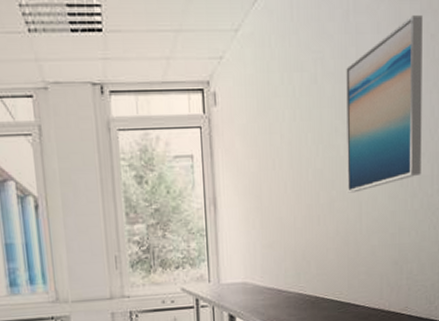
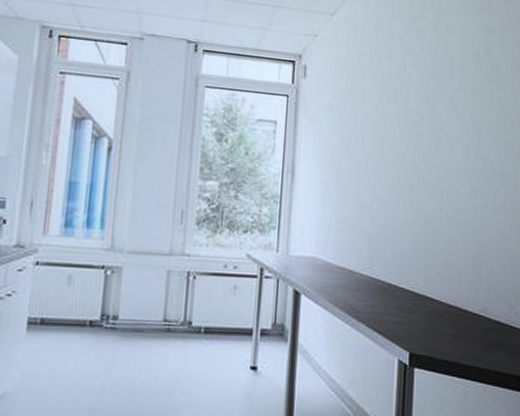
wall art: present [346,15,423,193] -> none [429,25,510,181]

